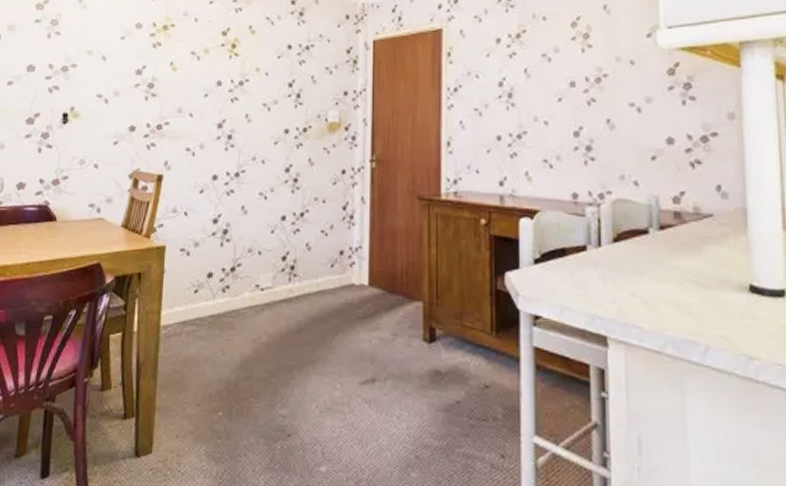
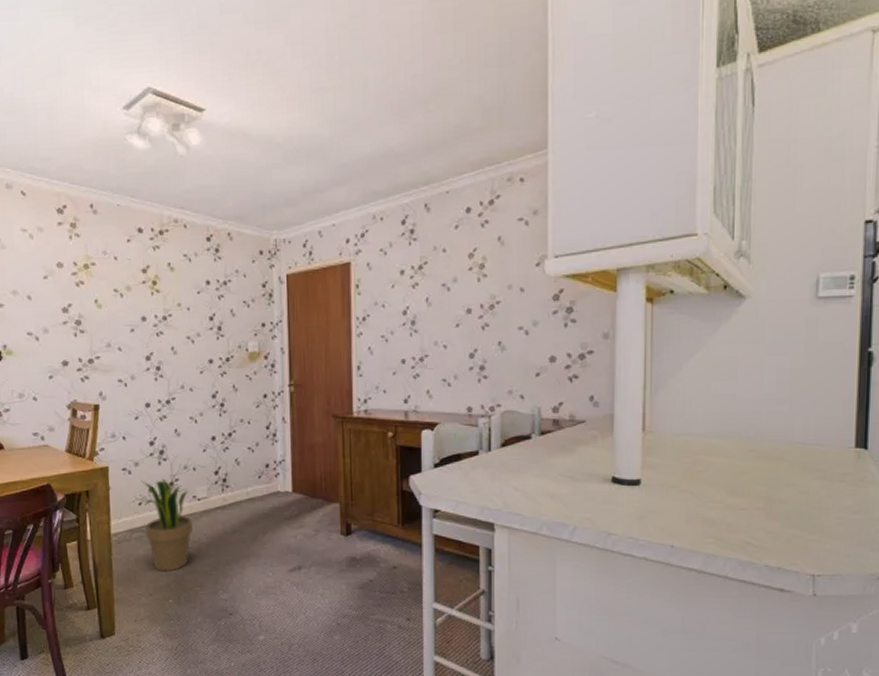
potted plant: none [199,262,253,376] -> present [141,478,193,572]

